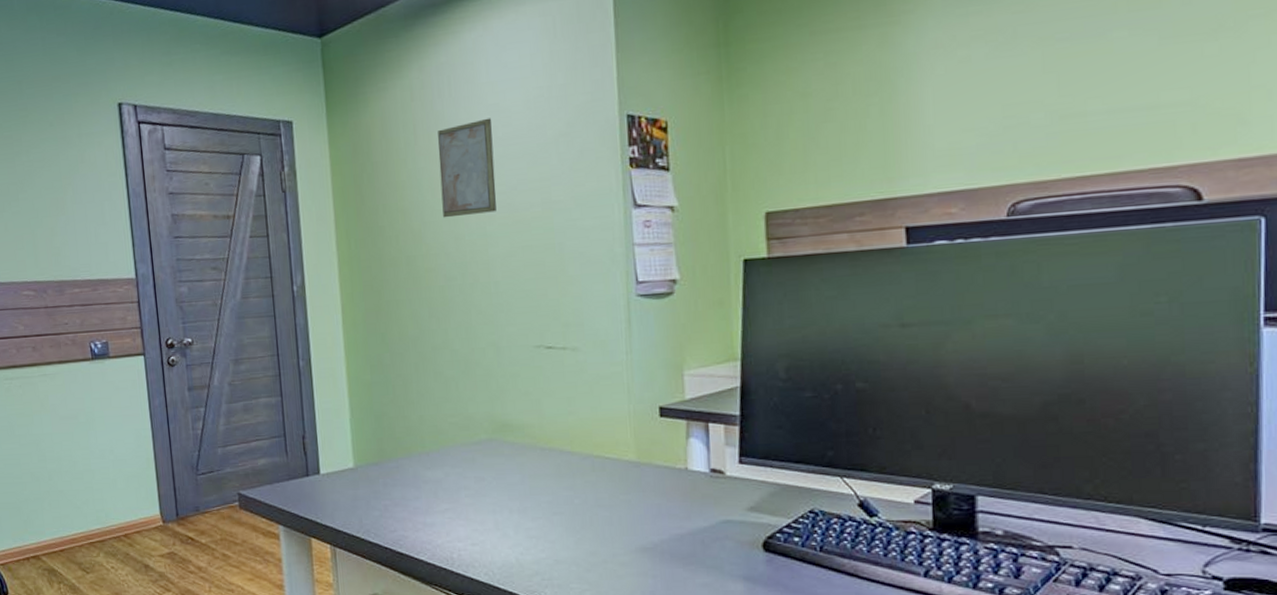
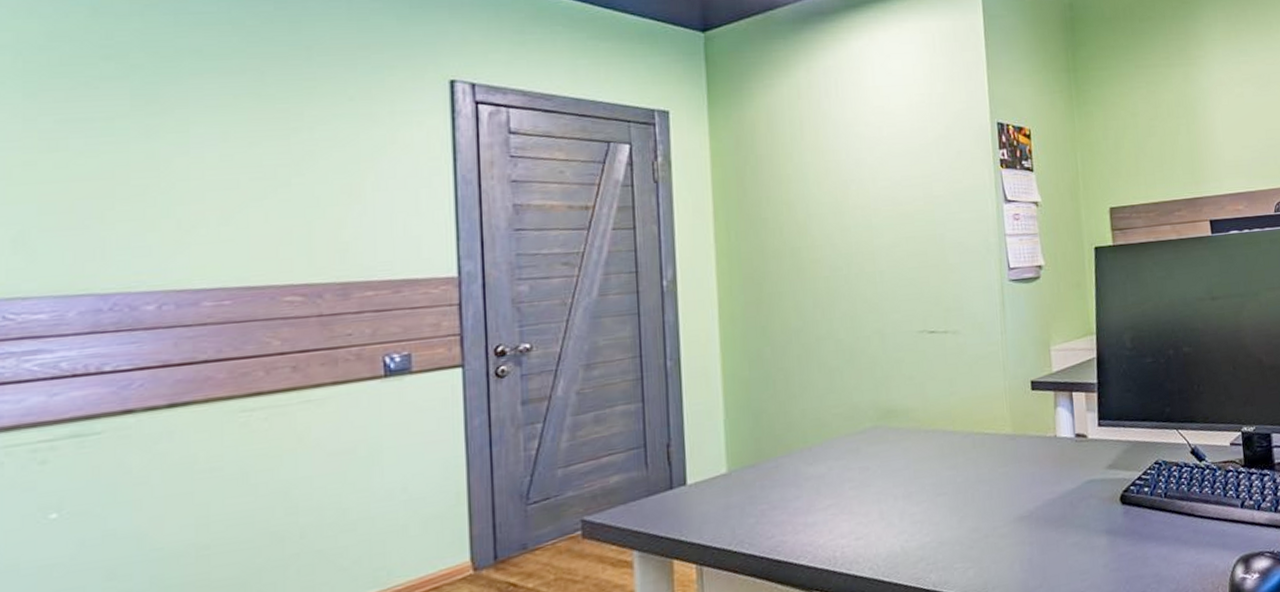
wall art: present [438,118,497,218] -> none [824,118,882,211]

